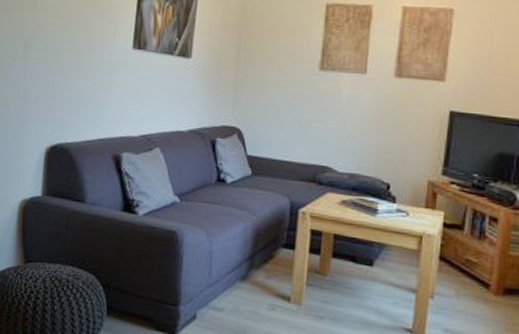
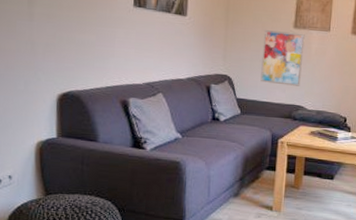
wall art: none [277,73,334,142] -> present [260,30,305,86]

